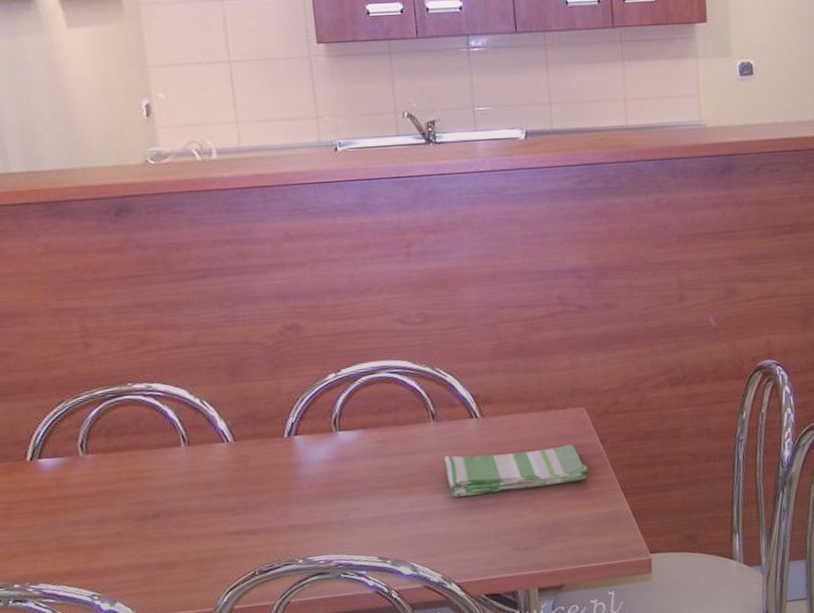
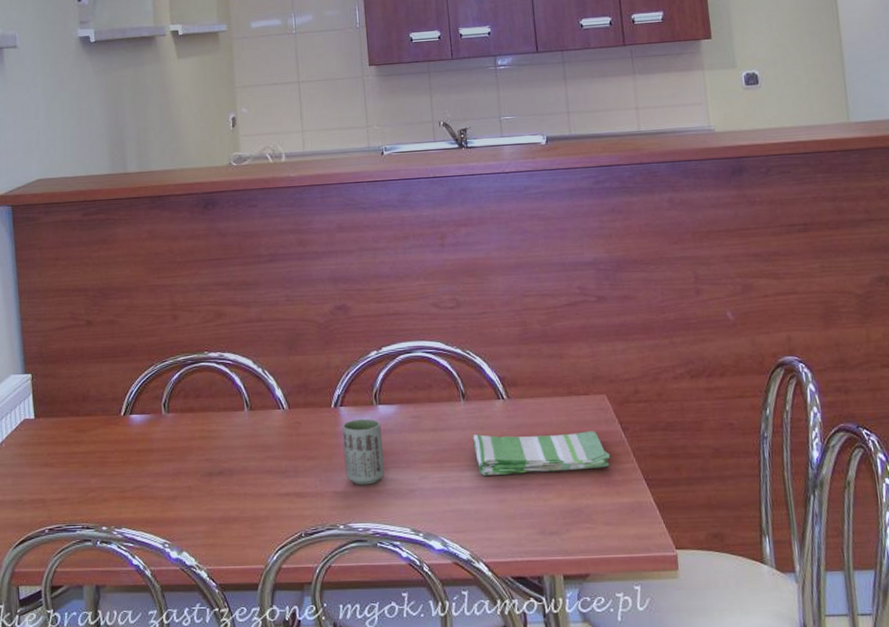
cup: none [297,446,347,517] -> present [341,418,385,485]

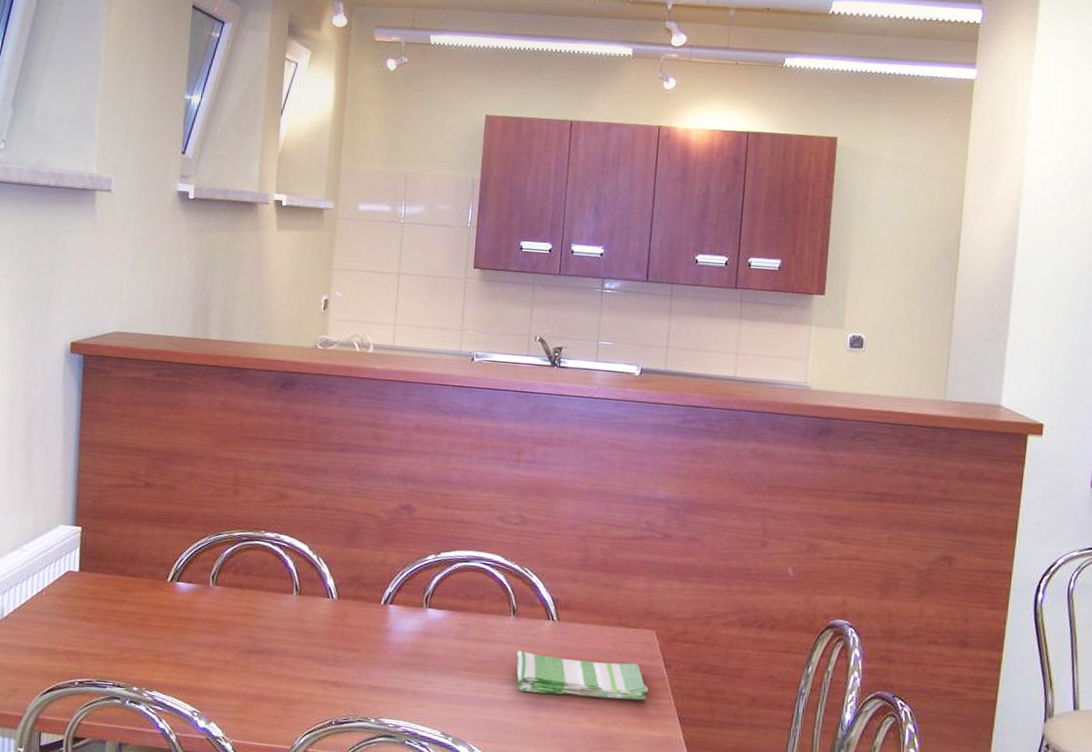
cup: present [341,418,385,485] -> none [385,618,428,684]

